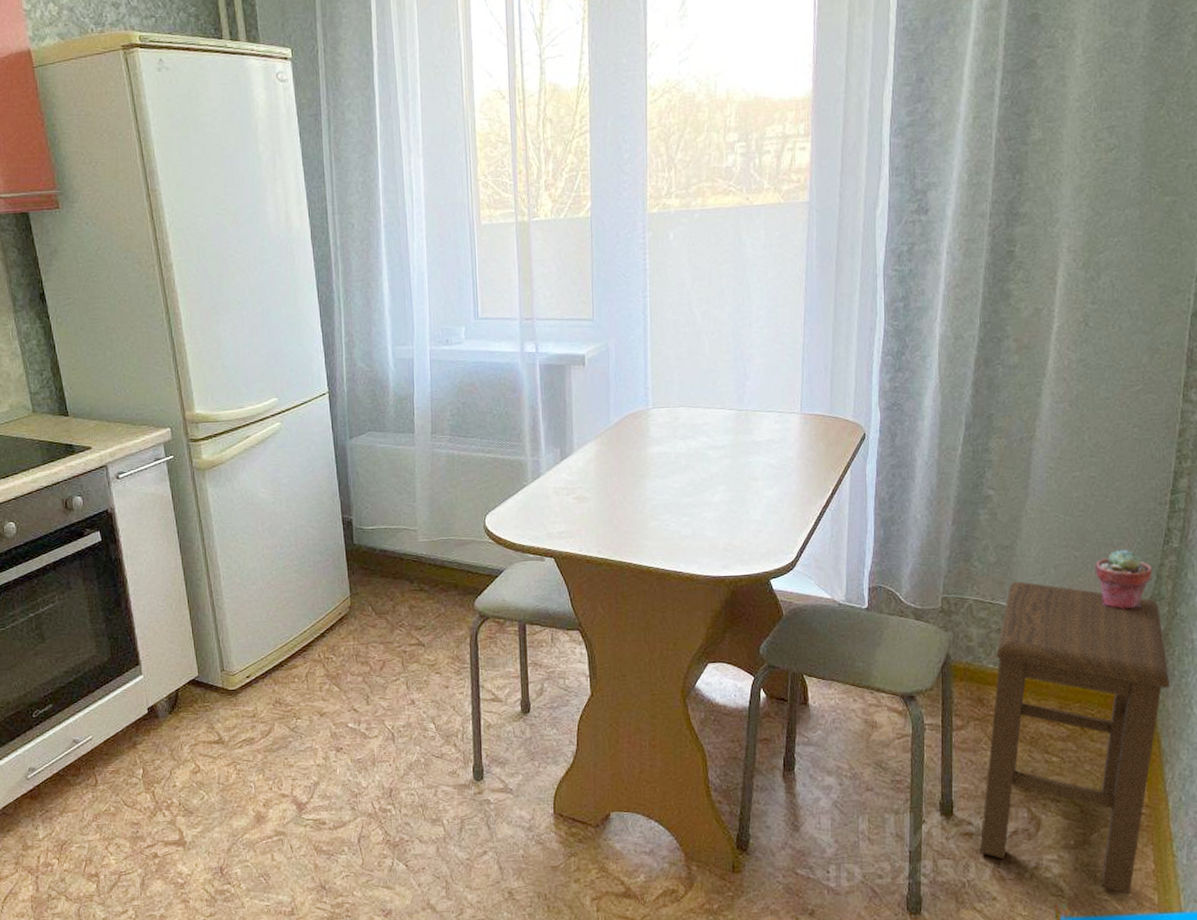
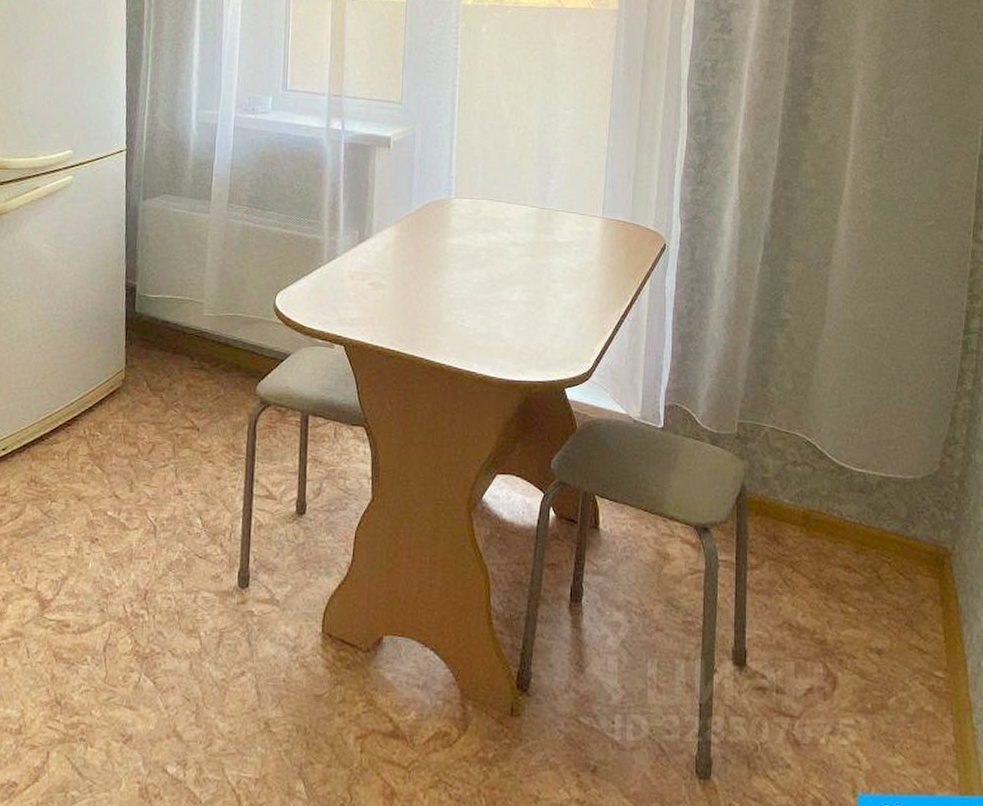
stool: present [979,581,1170,895] -> none [773,412,966,771]
potted succulent: present [1095,549,1152,610] -> none [890,387,947,452]

